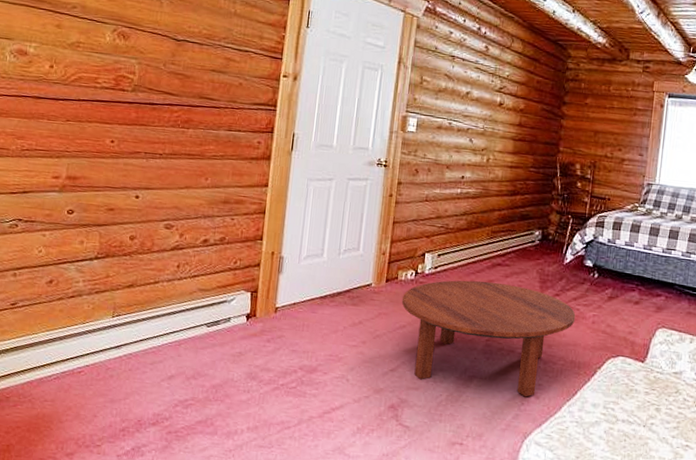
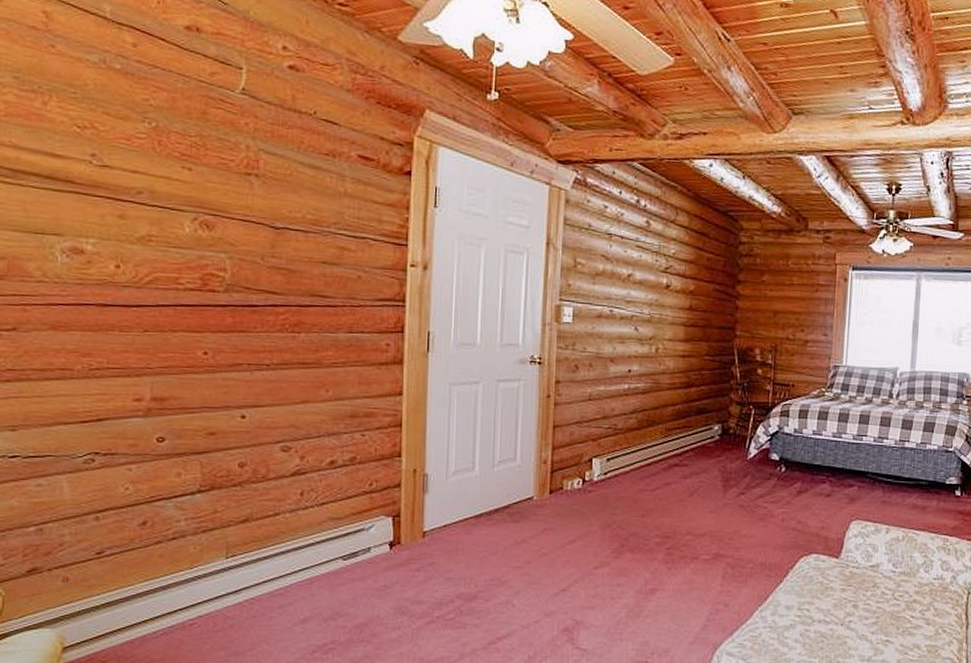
coffee table: present [401,280,576,397] -> none [569,484,763,606]

